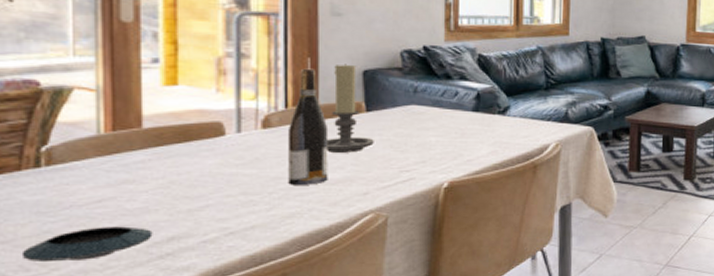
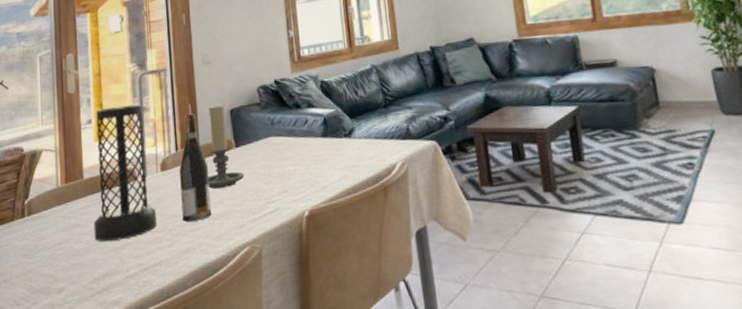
saucer: present [21,226,153,263] -> none [15,265,93,298]
vase: none [156,47,251,201] -> present [93,104,157,241]

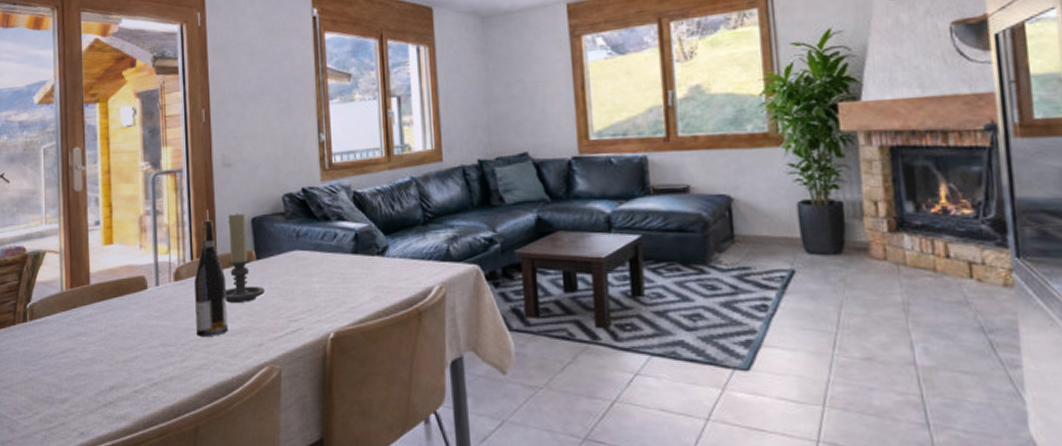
vase: present [93,104,157,241] -> none [100,206,168,352]

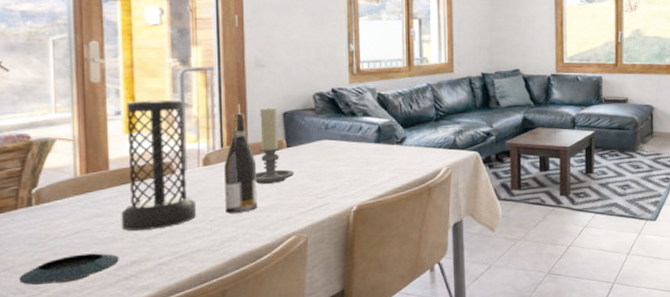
saucer: none [16,375,99,407] -> present [18,253,119,286]
vase: none [100,206,168,352] -> present [121,99,196,231]

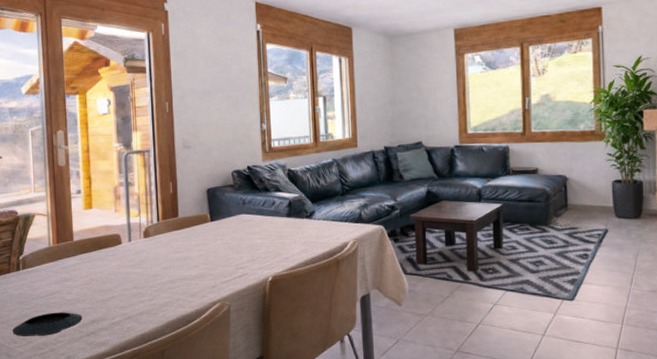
vase: present [121,99,196,231] -> none [83,179,139,293]
wine bottle: present [224,113,258,213] -> none [160,190,188,281]
candle holder: present [256,107,294,184] -> none [186,185,217,255]

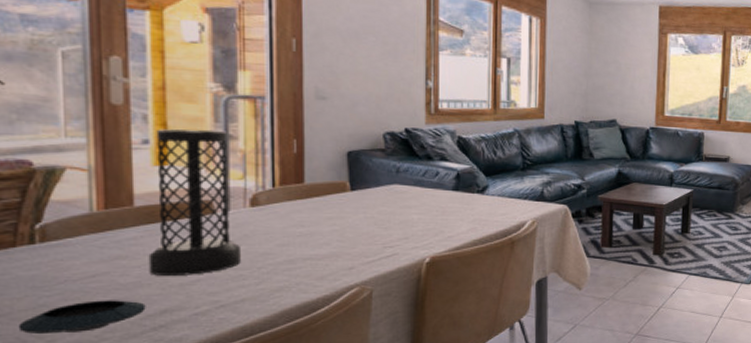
vase: none [83,179,139,293] -> present [148,128,241,276]

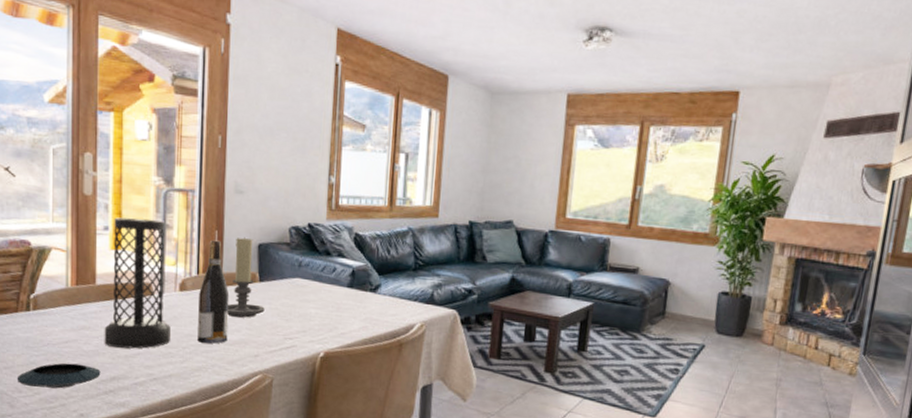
wine bottle: none [276,149,315,260] -> present [197,240,230,344]
candle holder: none [313,145,359,230] -> present [227,237,265,318]

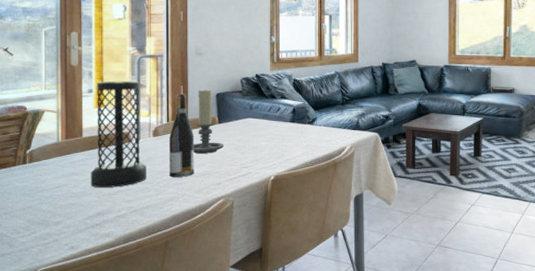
saucer: present [17,363,101,389] -> none [15,204,88,228]

